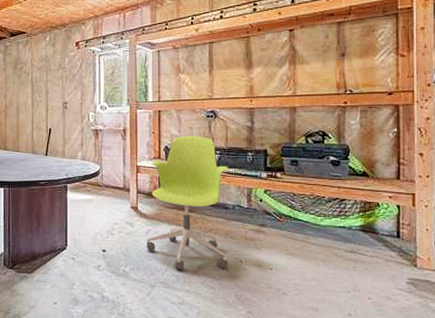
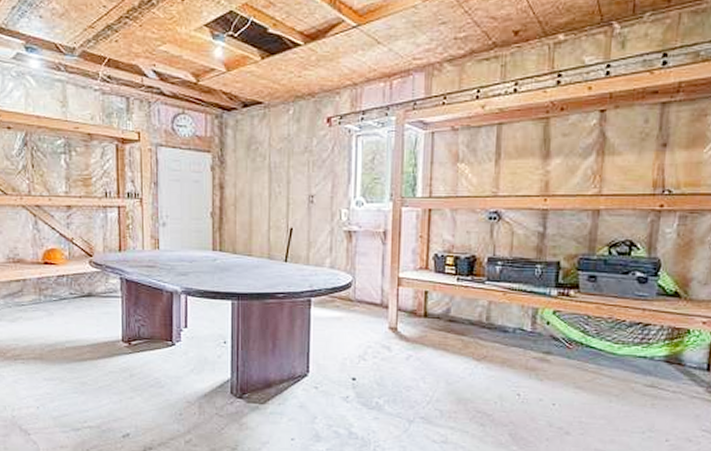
office chair: present [147,135,228,270] -> none [406,241,511,404]

